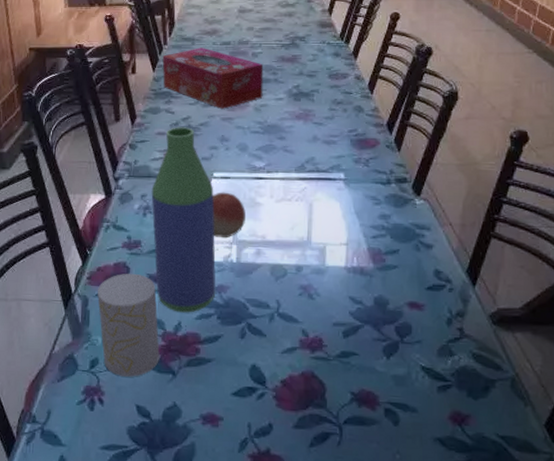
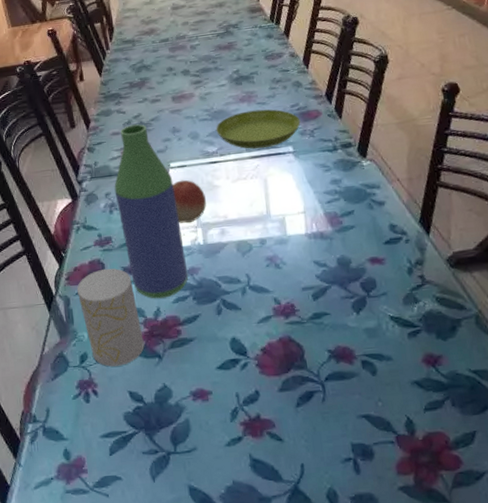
tissue box: present [162,47,264,109] -> none [107,47,206,103]
saucer: none [267,129,357,170] -> present [216,109,301,149]

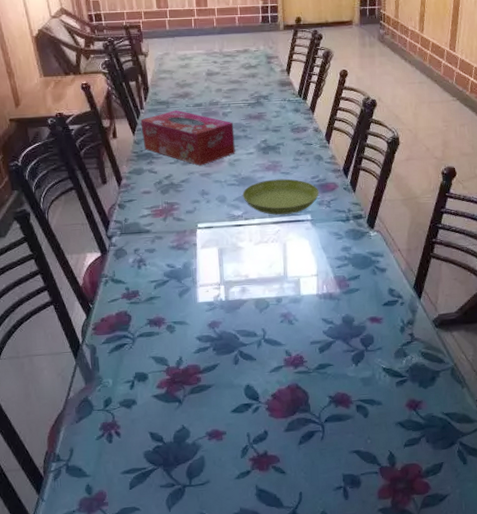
cup: present [77,268,144,367] -> none [104,320,166,410]
tissue box: none [107,47,206,103] -> present [140,110,235,166]
bottle: present [114,124,188,299] -> none [143,185,210,349]
fruit: present [172,180,207,224] -> none [199,240,230,281]

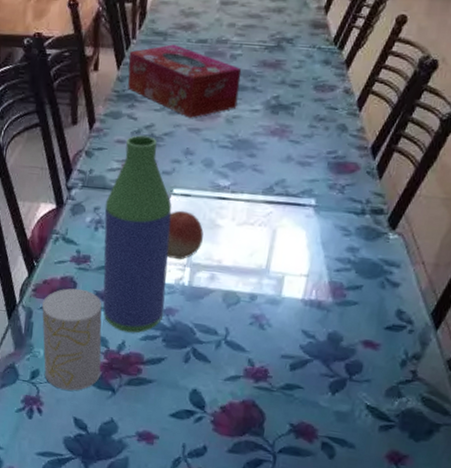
cup: none [104,320,166,410] -> present [42,288,102,391]
bottle: none [143,185,210,349] -> present [103,135,172,333]
fruit: none [199,240,230,281] -> present [166,210,204,260]
saucer: present [242,178,319,215] -> none [234,147,334,195]

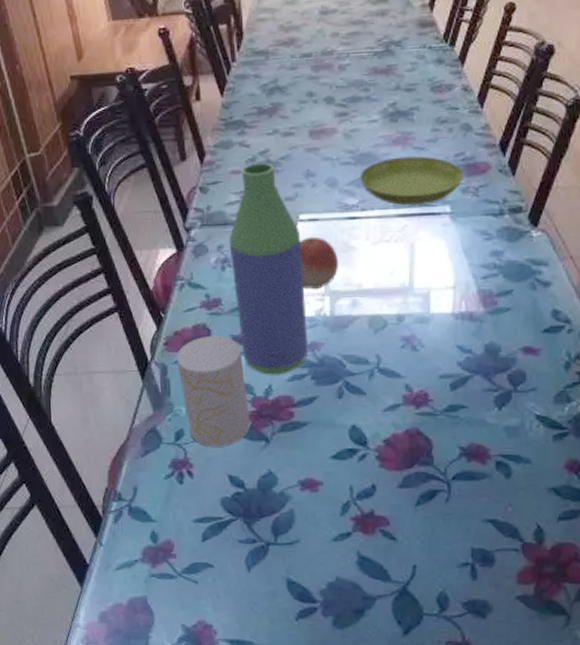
tissue box: present [127,44,242,118] -> none [231,62,353,138]
saucer: none [234,147,334,195] -> present [360,156,464,205]

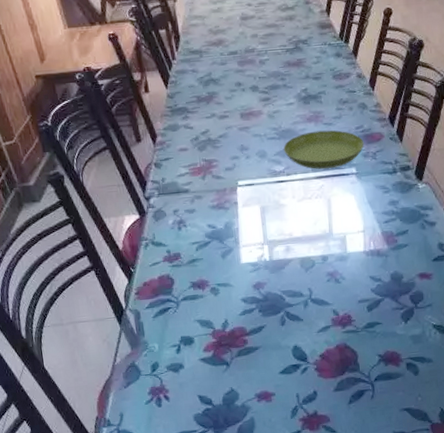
cup: present [177,335,250,447] -> none [147,283,213,374]
bottle: present [229,162,309,375] -> none [182,140,255,312]
fruit: present [300,236,338,290] -> none [240,198,273,241]

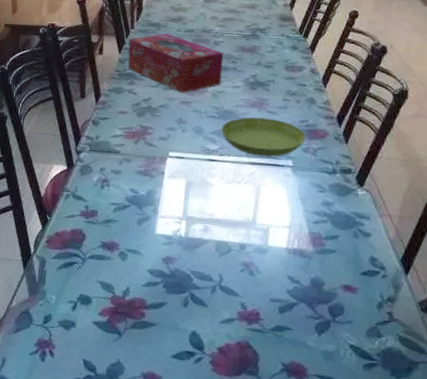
tissue box: none [173,59,275,119] -> present [128,33,224,93]

